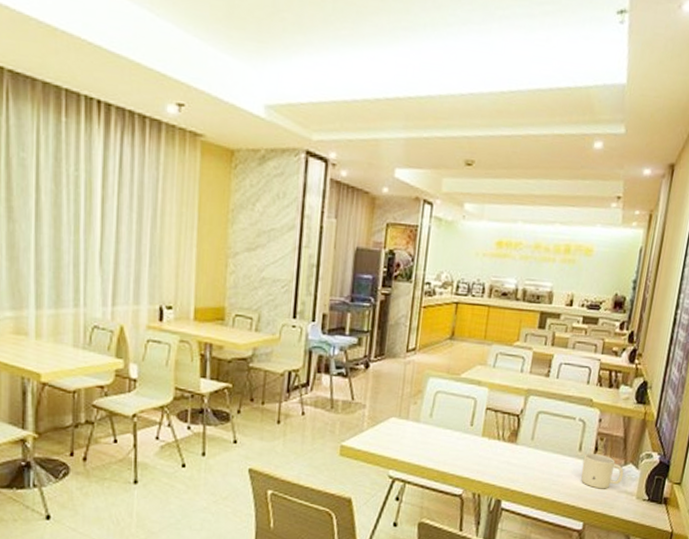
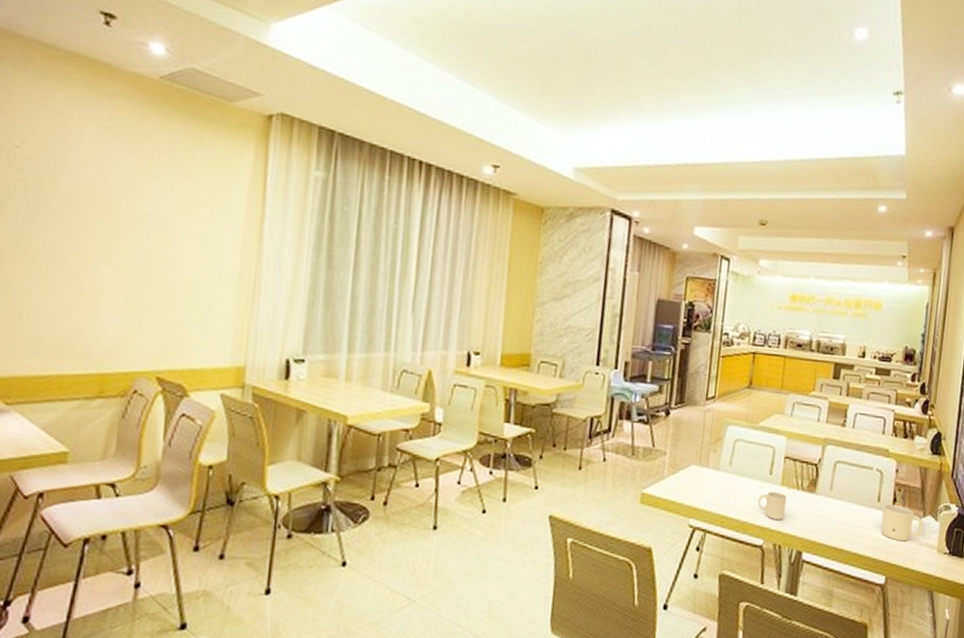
cup: none [458,442,488,470] -> present [758,491,787,520]

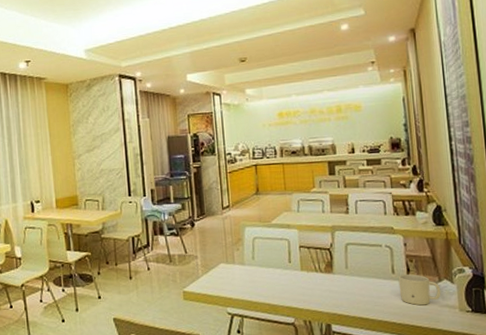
cup: present [758,491,787,520] -> none [283,276,309,300]

